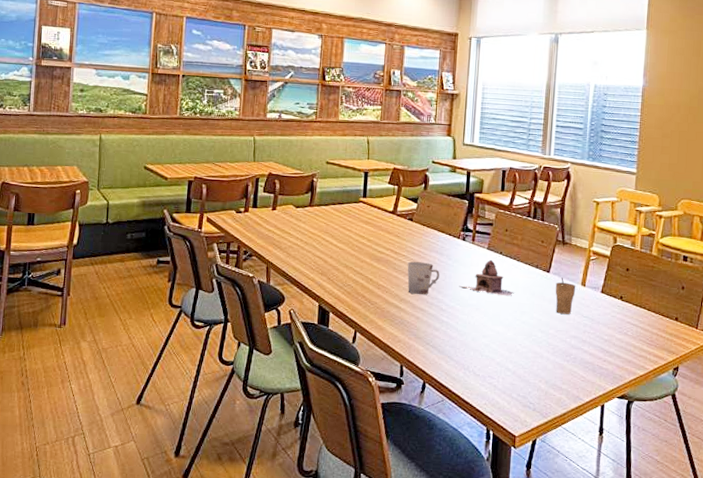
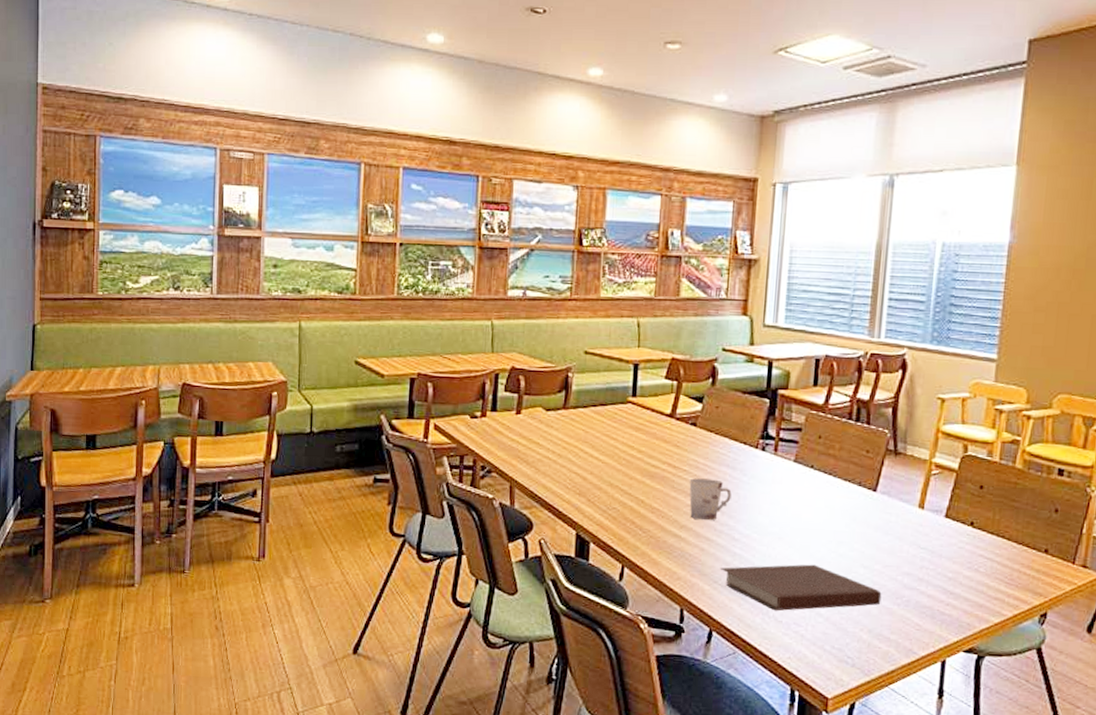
notebook: none [432,329,555,367] -> present [721,564,882,611]
teapot: present [459,259,515,296] -> none [756,475,830,522]
cup: present [555,277,576,314] -> none [883,498,912,545]

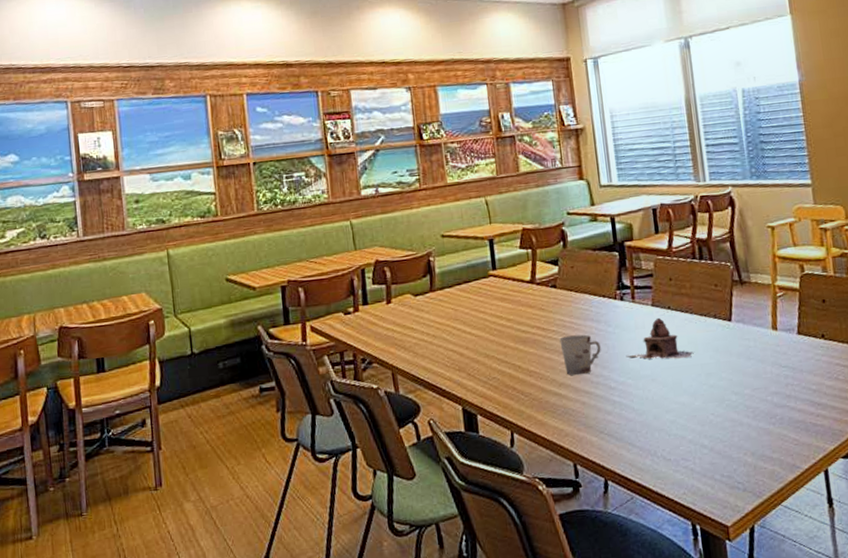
notebook: present [721,564,882,611] -> none [604,399,758,451]
teapot: none [756,475,830,522] -> present [626,317,695,359]

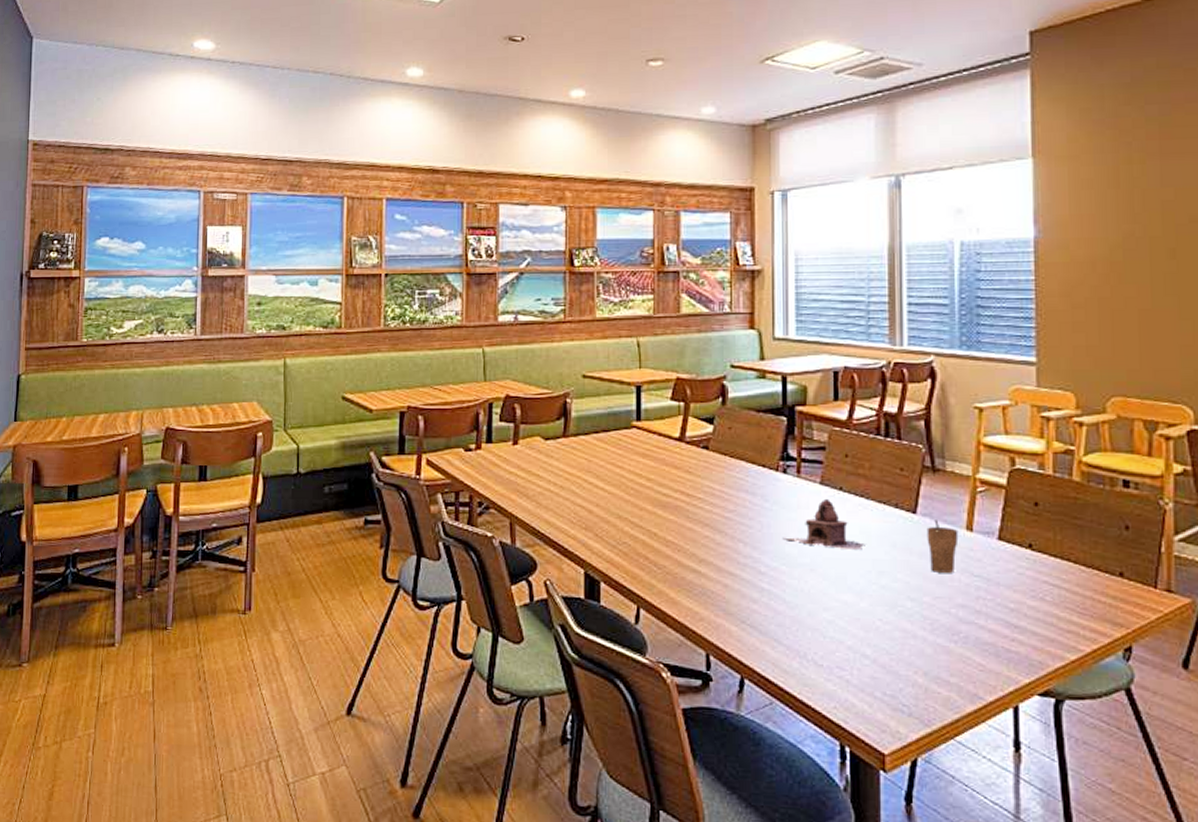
cup: present [559,334,601,376] -> none [705,506,753,553]
cup: none [741,324,767,368] -> present [926,520,959,573]

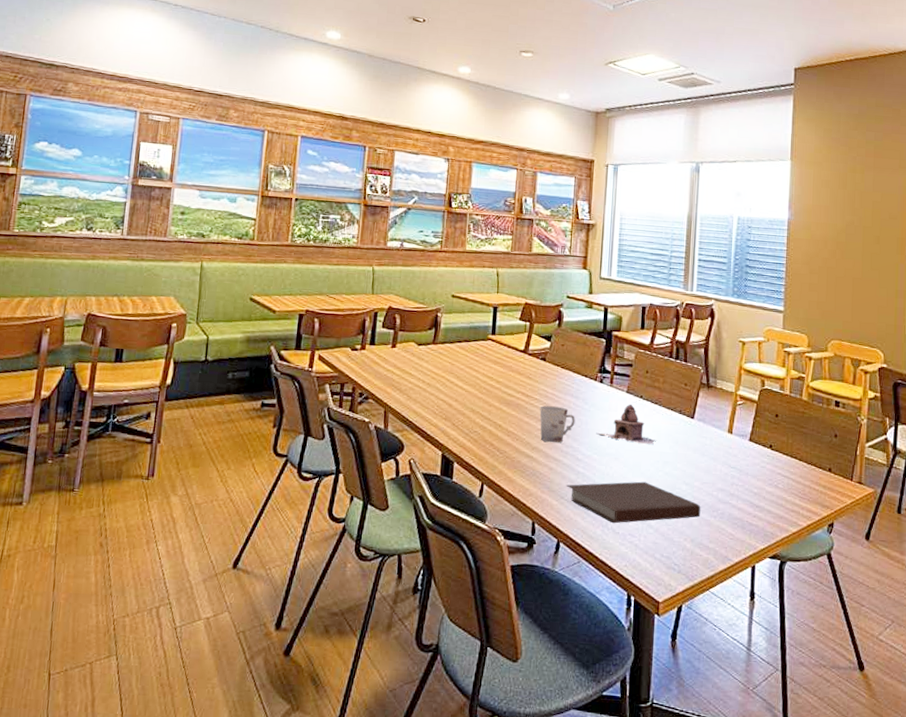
cup: none [705,506,753,553] -> present [539,405,575,443]
notebook: none [748,598,935,654] -> present [567,481,701,524]
cup: present [926,520,959,573] -> none [700,424,722,465]

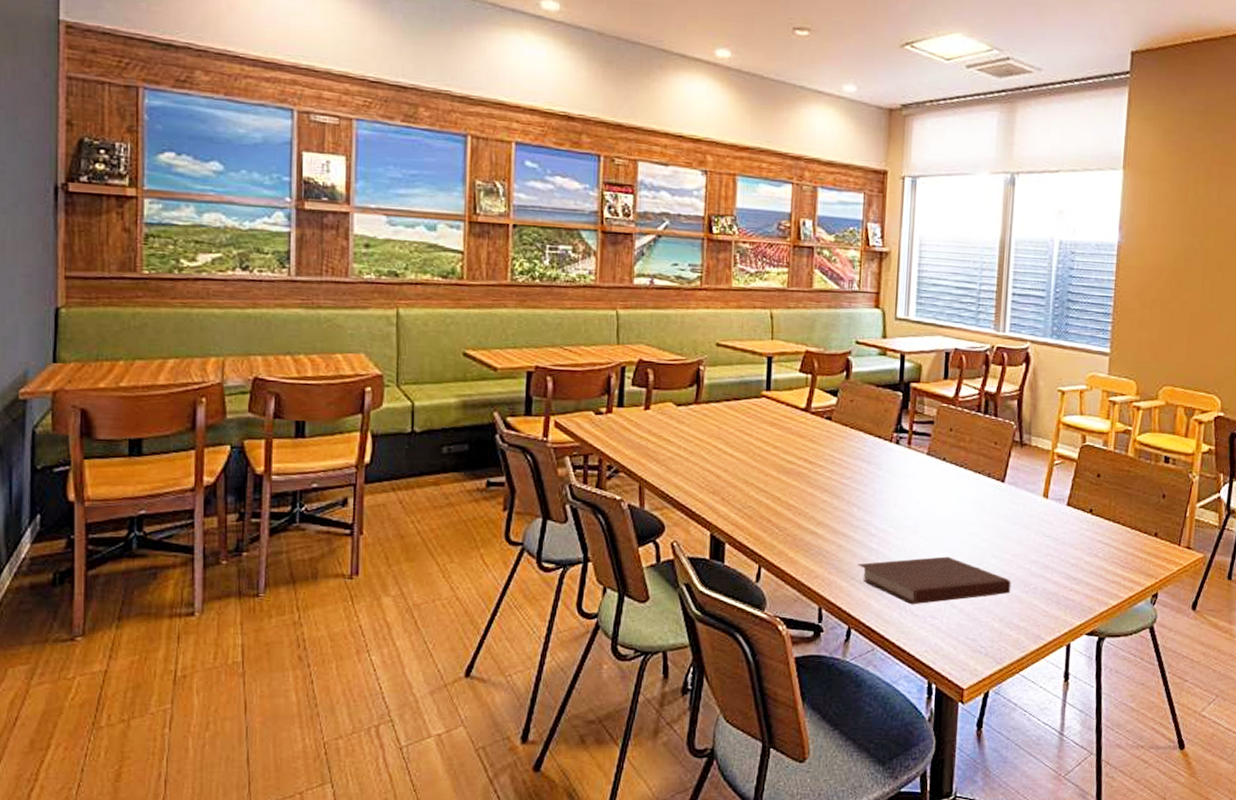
cup: present [539,405,575,443] -> none [825,473,867,517]
teapot: present [596,404,657,444] -> none [891,468,962,513]

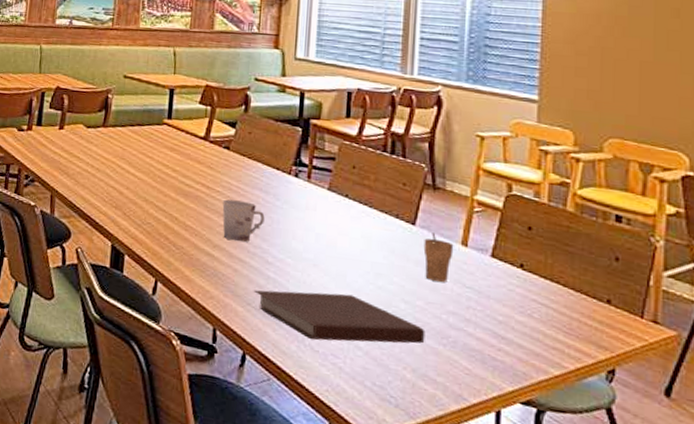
cup: none [825,473,867,517] -> present [222,199,265,243]
cup: none [1011,488,1037,534] -> present [423,232,454,282]

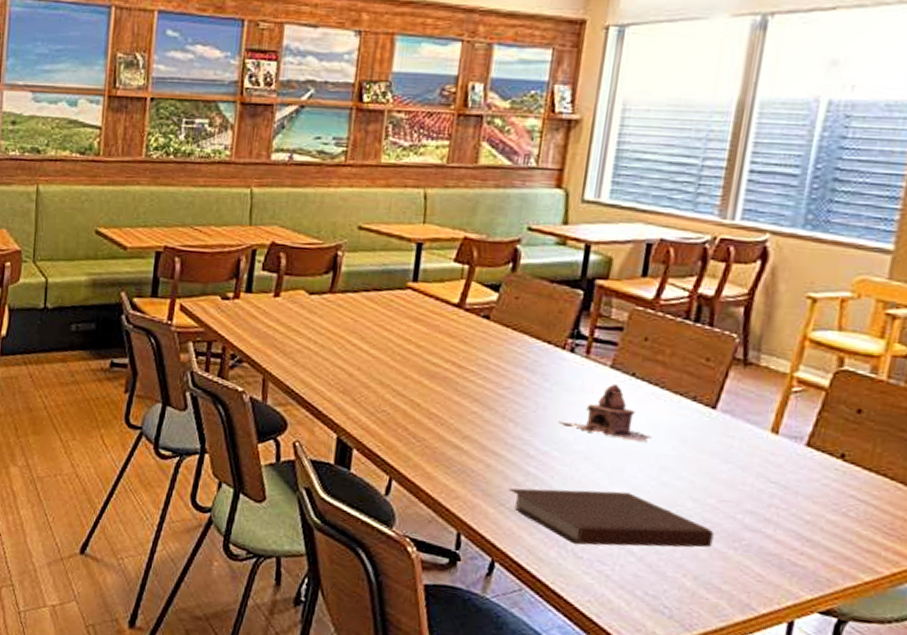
cup: present [222,199,265,243] -> none [475,380,529,433]
teapot: none [290,203,367,252] -> present [558,383,653,442]
cup: present [423,232,454,282] -> none [721,418,762,477]

